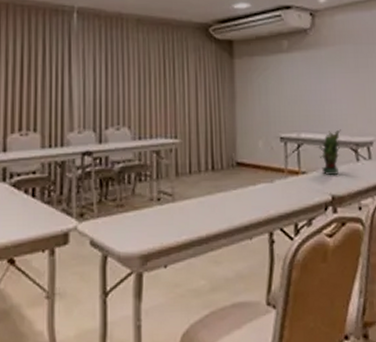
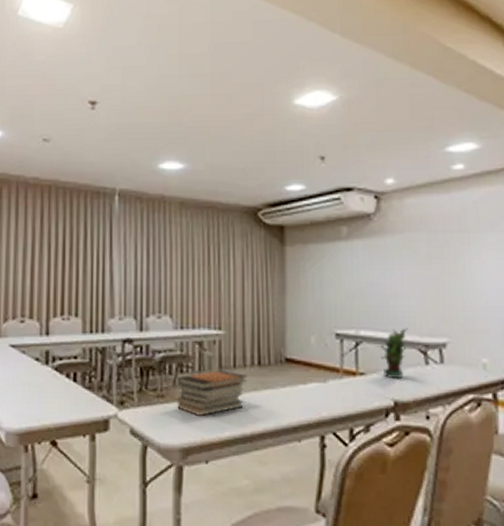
book stack: none [135,176,202,222] -> present [176,370,247,416]

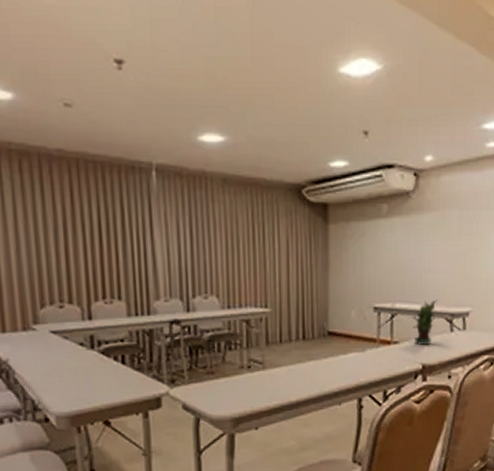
book stack: present [176,370,247,416] -> none [225,345,292,388]

